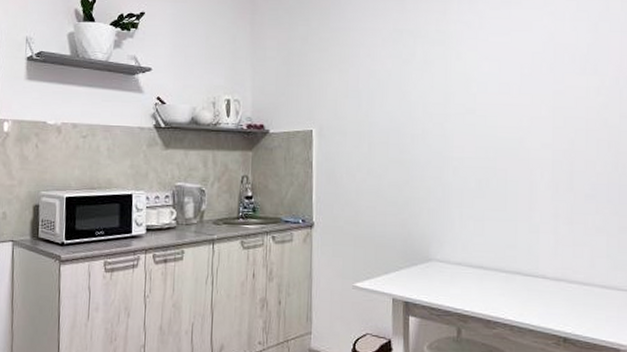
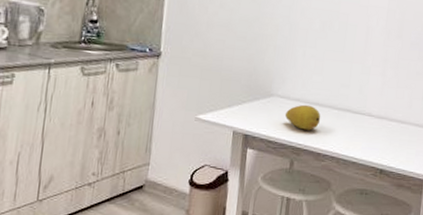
fruit: none [446,268,487,296] -> present [284,104,321,131]

